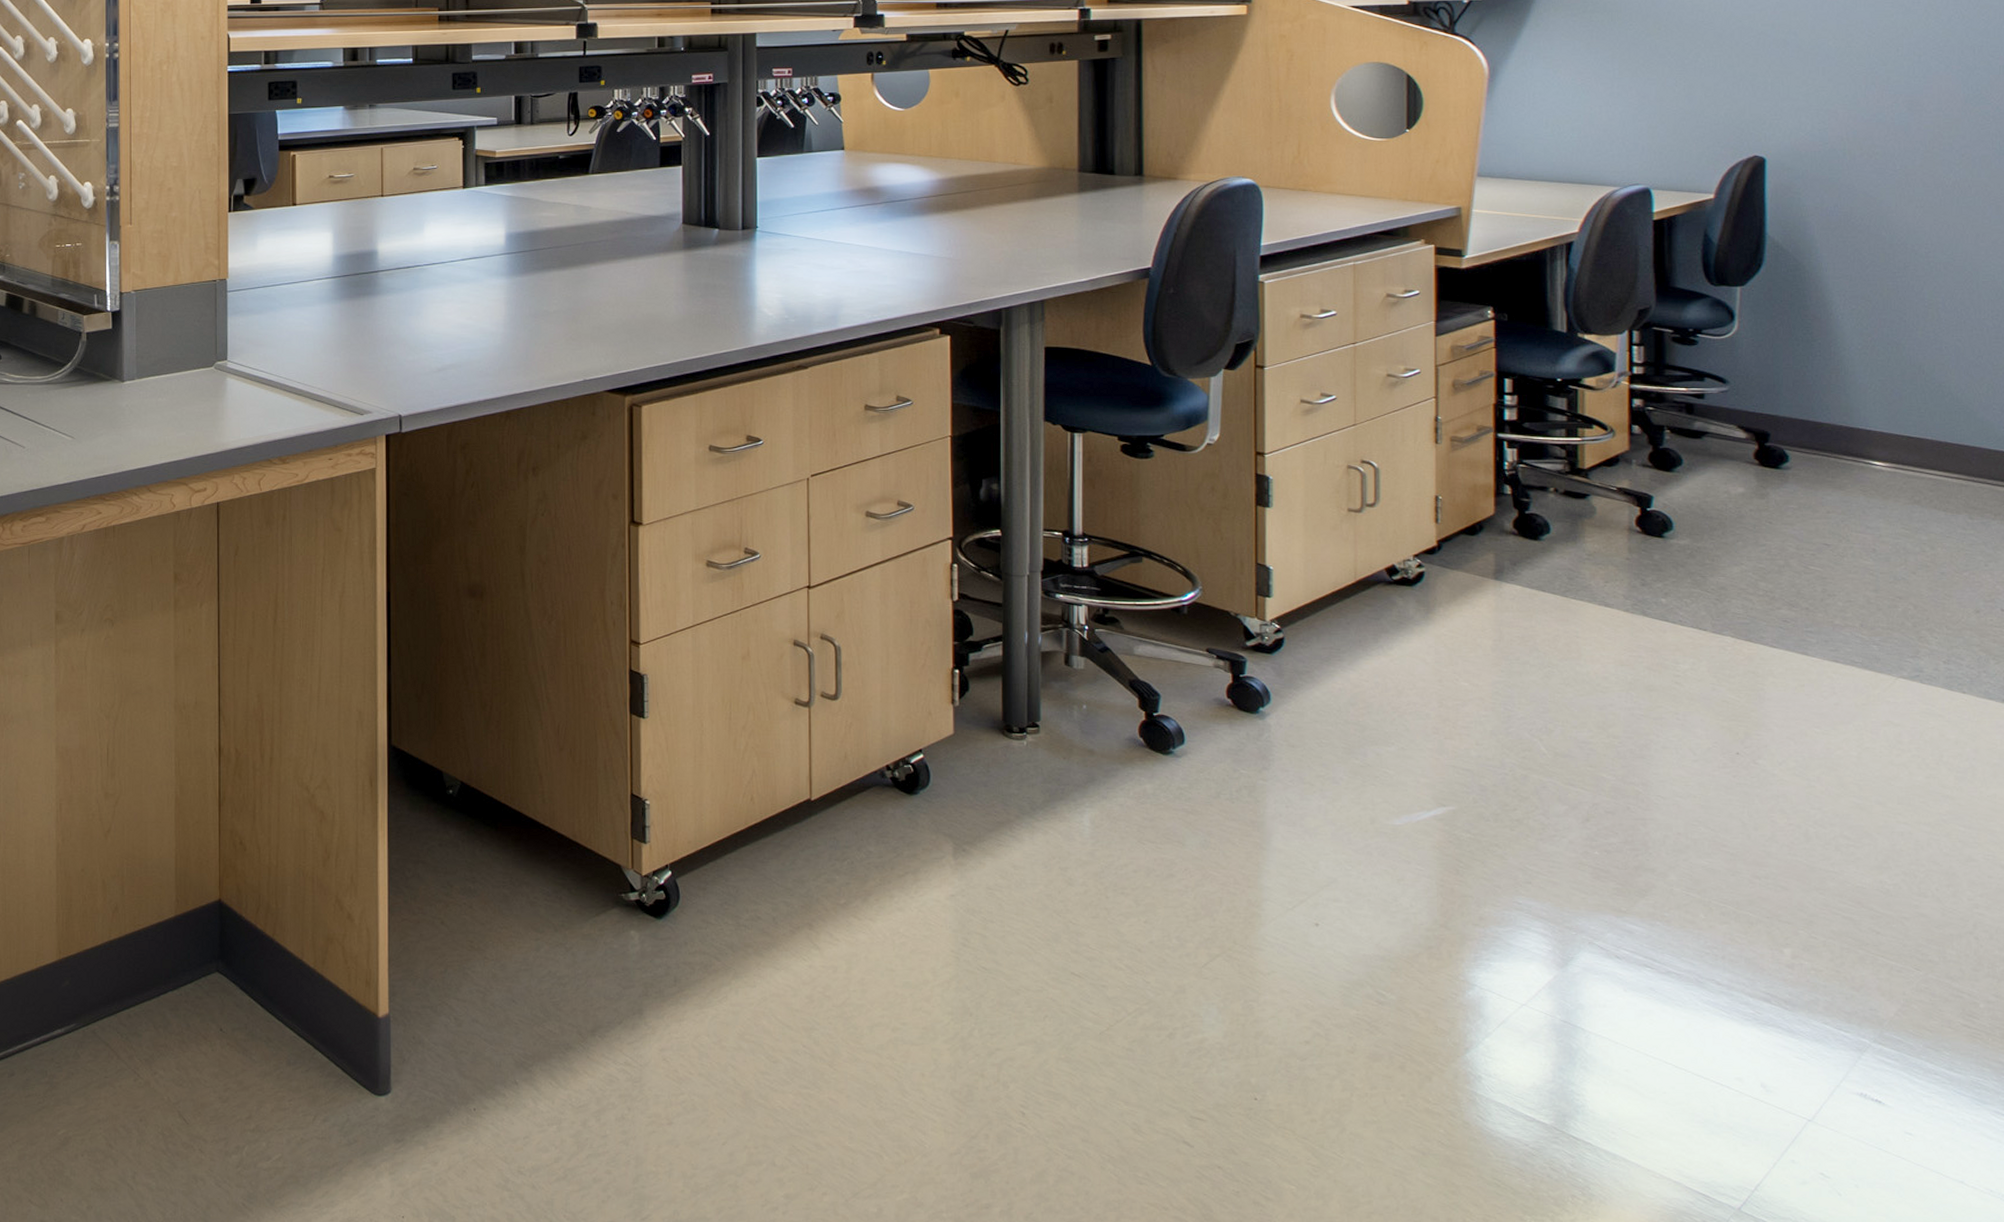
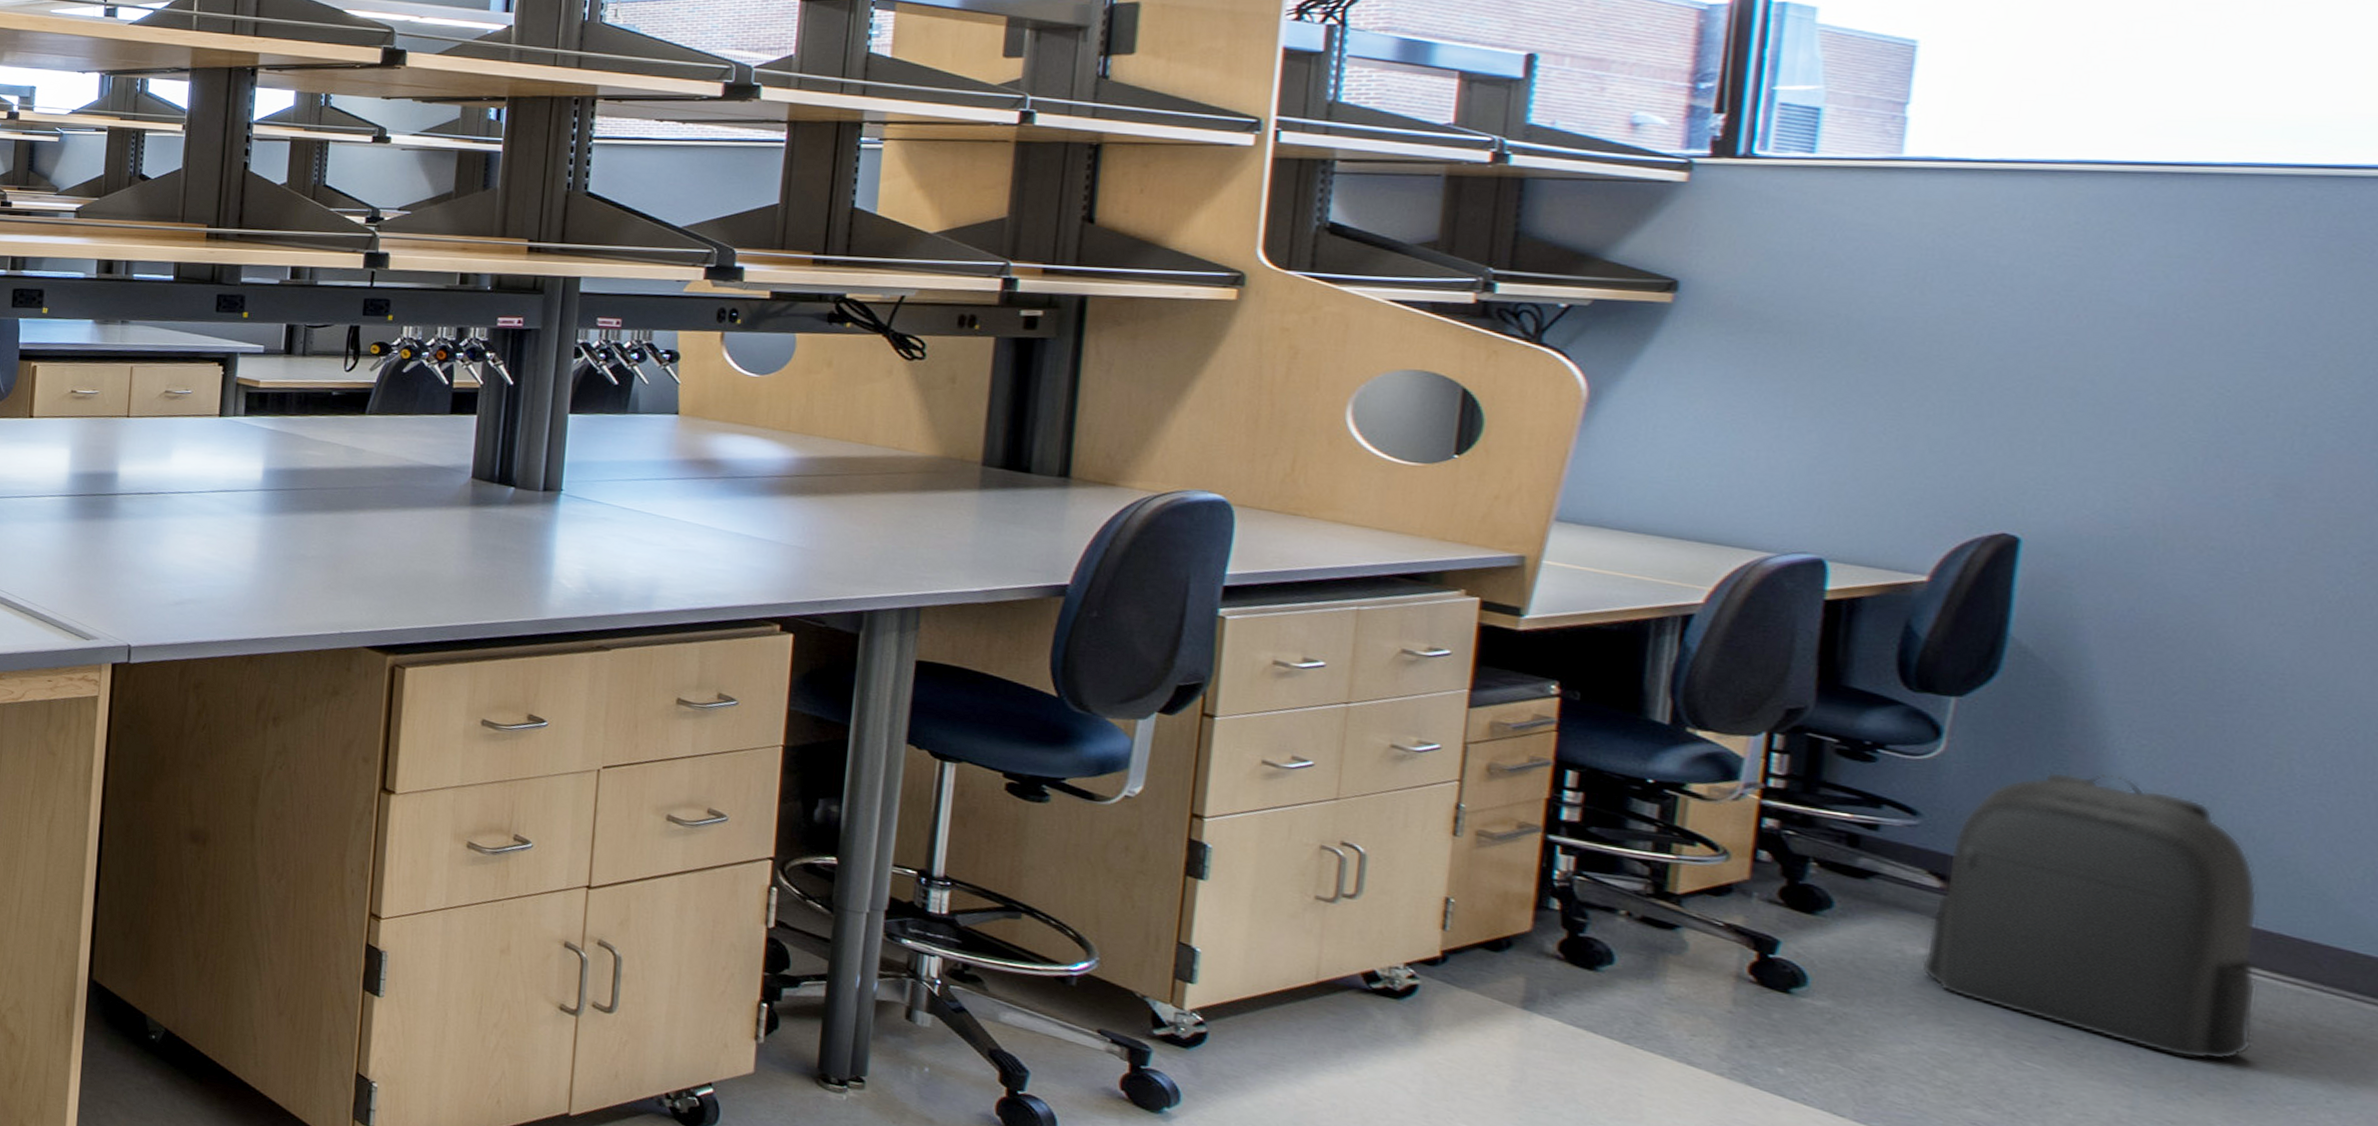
backpack: none [1741,335,1939,546] -> present [1921,771,2259,1061]

